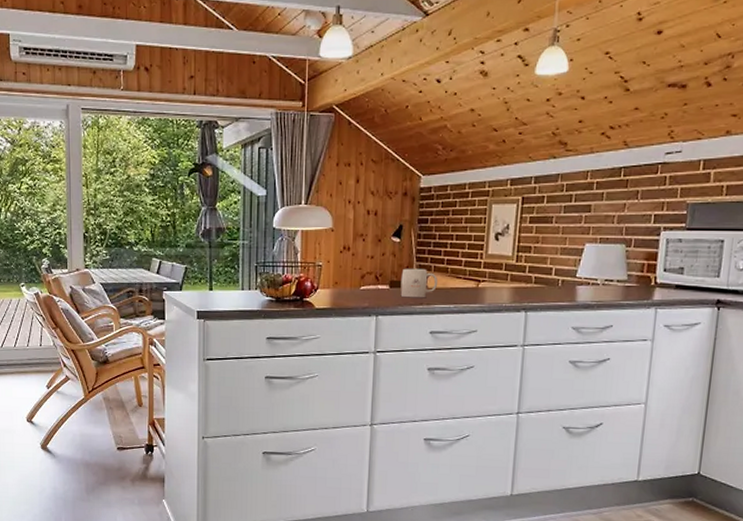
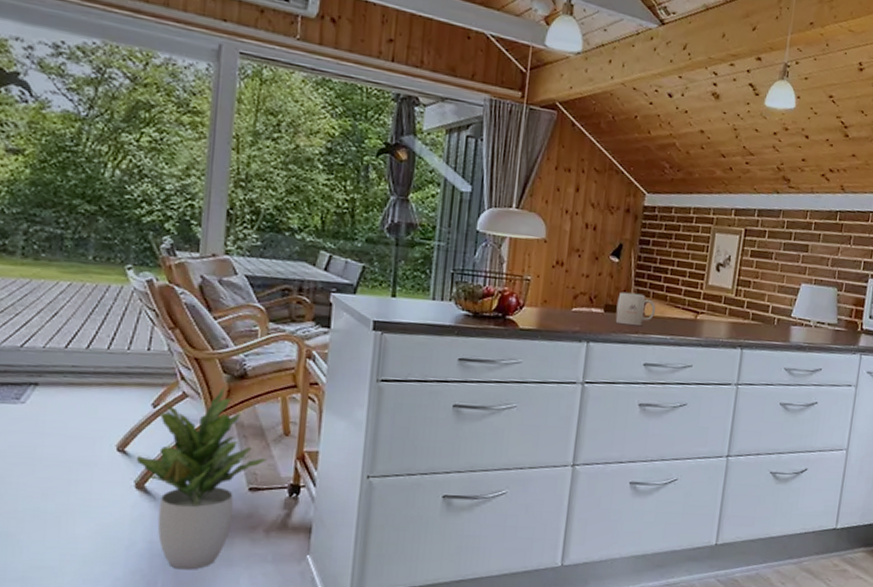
potted plant: none [39,371,128,510] -> present [136,387,267,570]

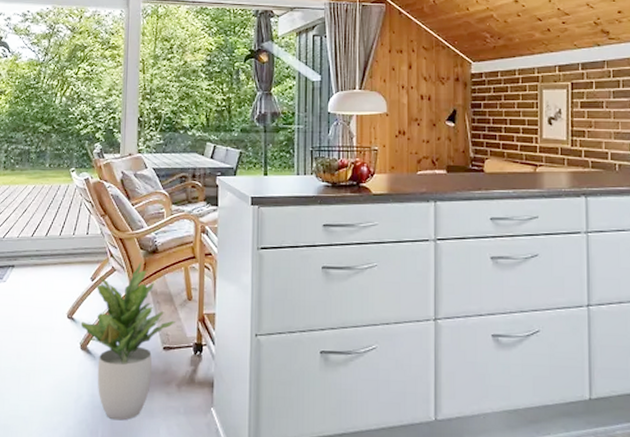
mug: present [615,291,656,327] -> none [458,152,495,183]

